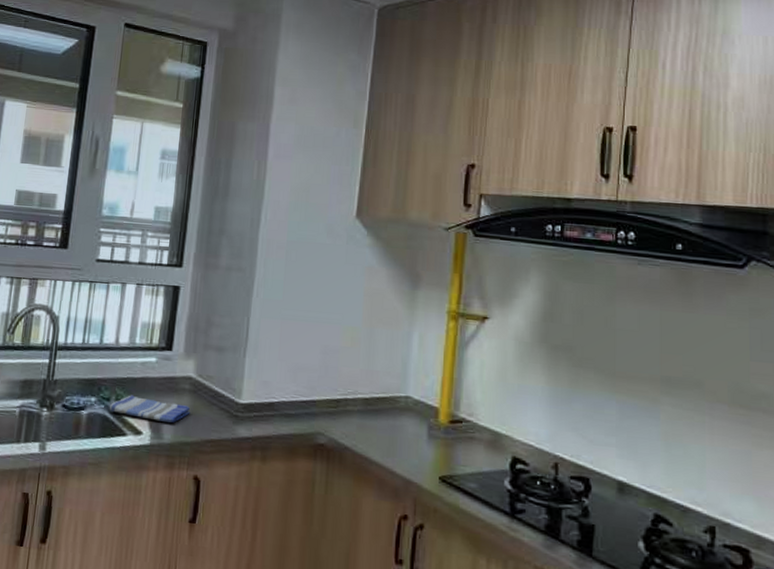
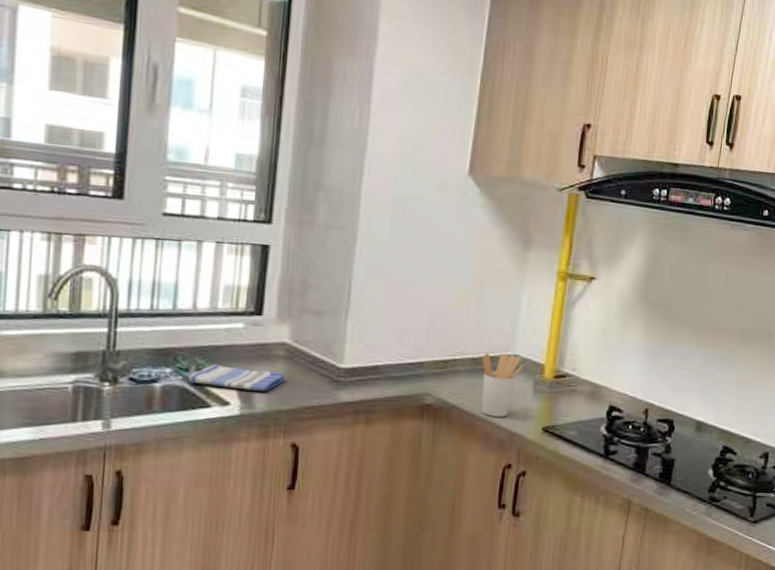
utensil holder: none [373,393,416,463] -> present [481,352,523,417]

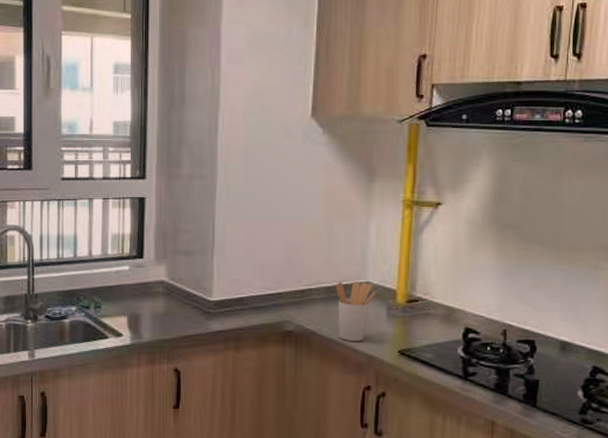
dish towel: present [188,364,286,391] -> none [89,302,166,323]

